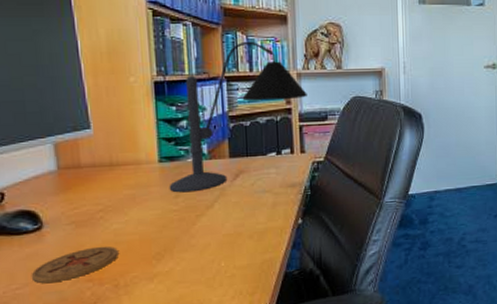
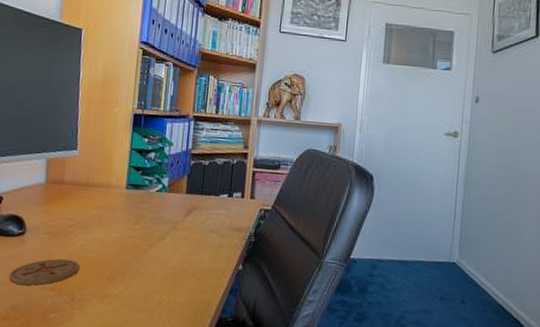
desk lamp: present [169,41,307,193] -> none [130,85,264,221]

